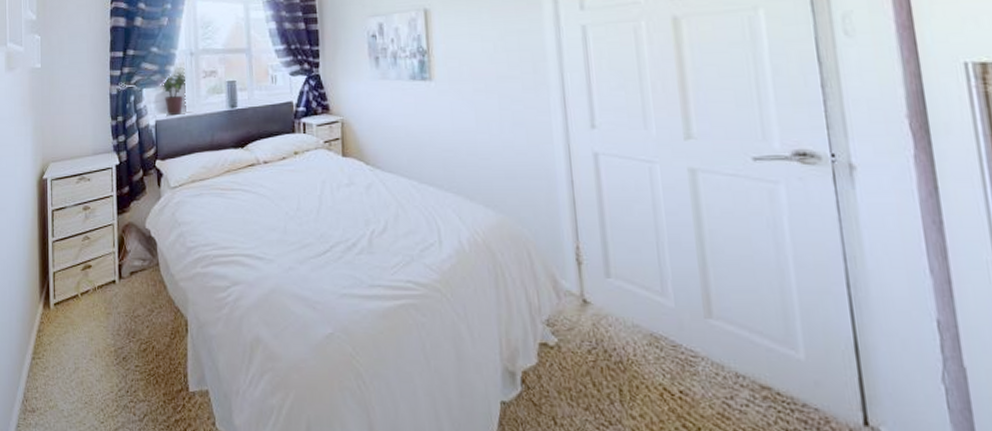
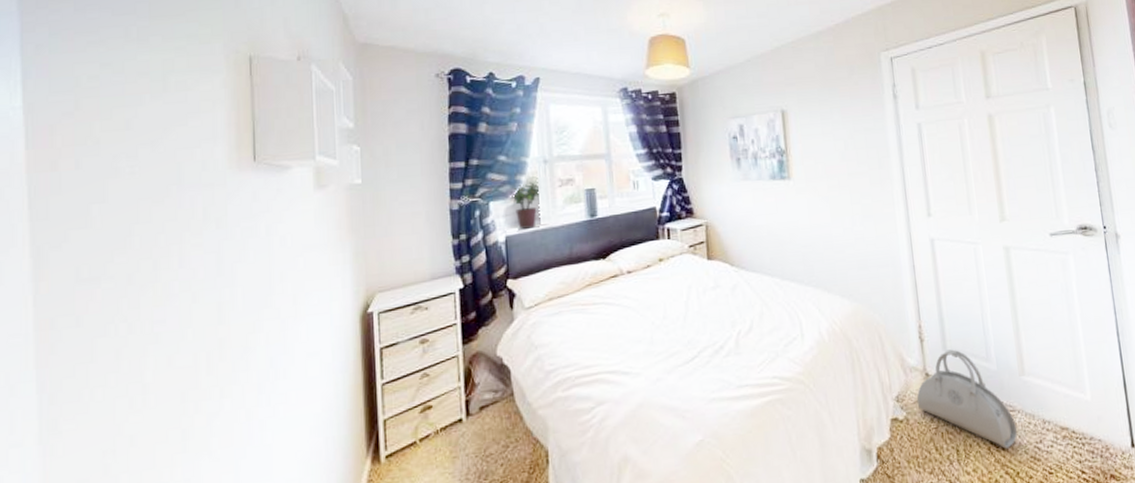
handbag: none [571,277,701,398] -> present [916,349,1018,449]

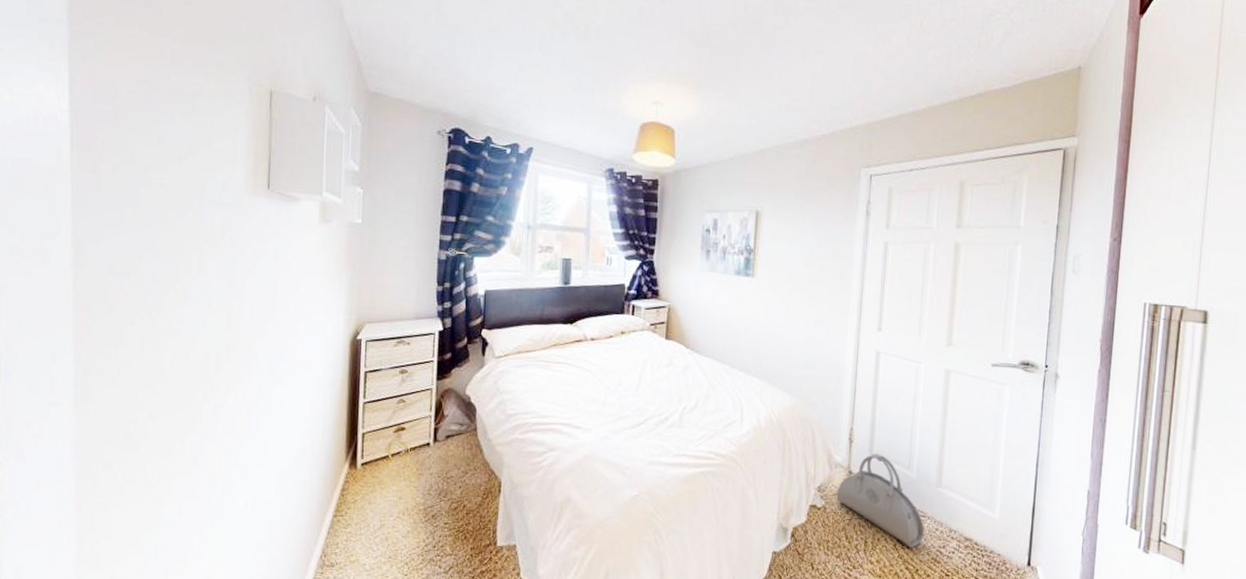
potted plant: present [512,182,539,229] -> none [494,245,520,286]

